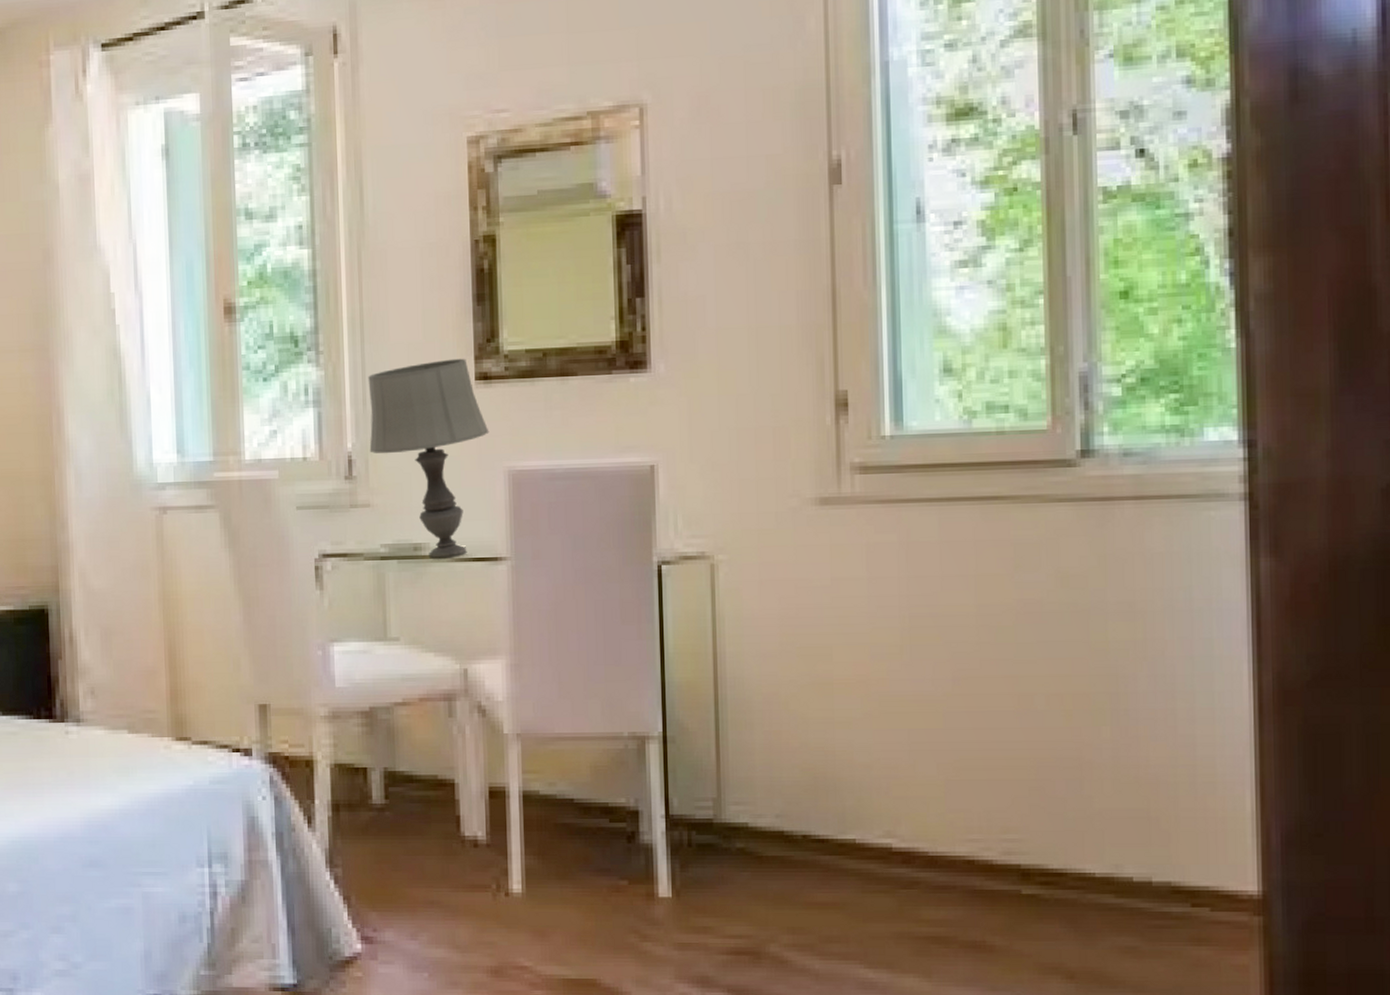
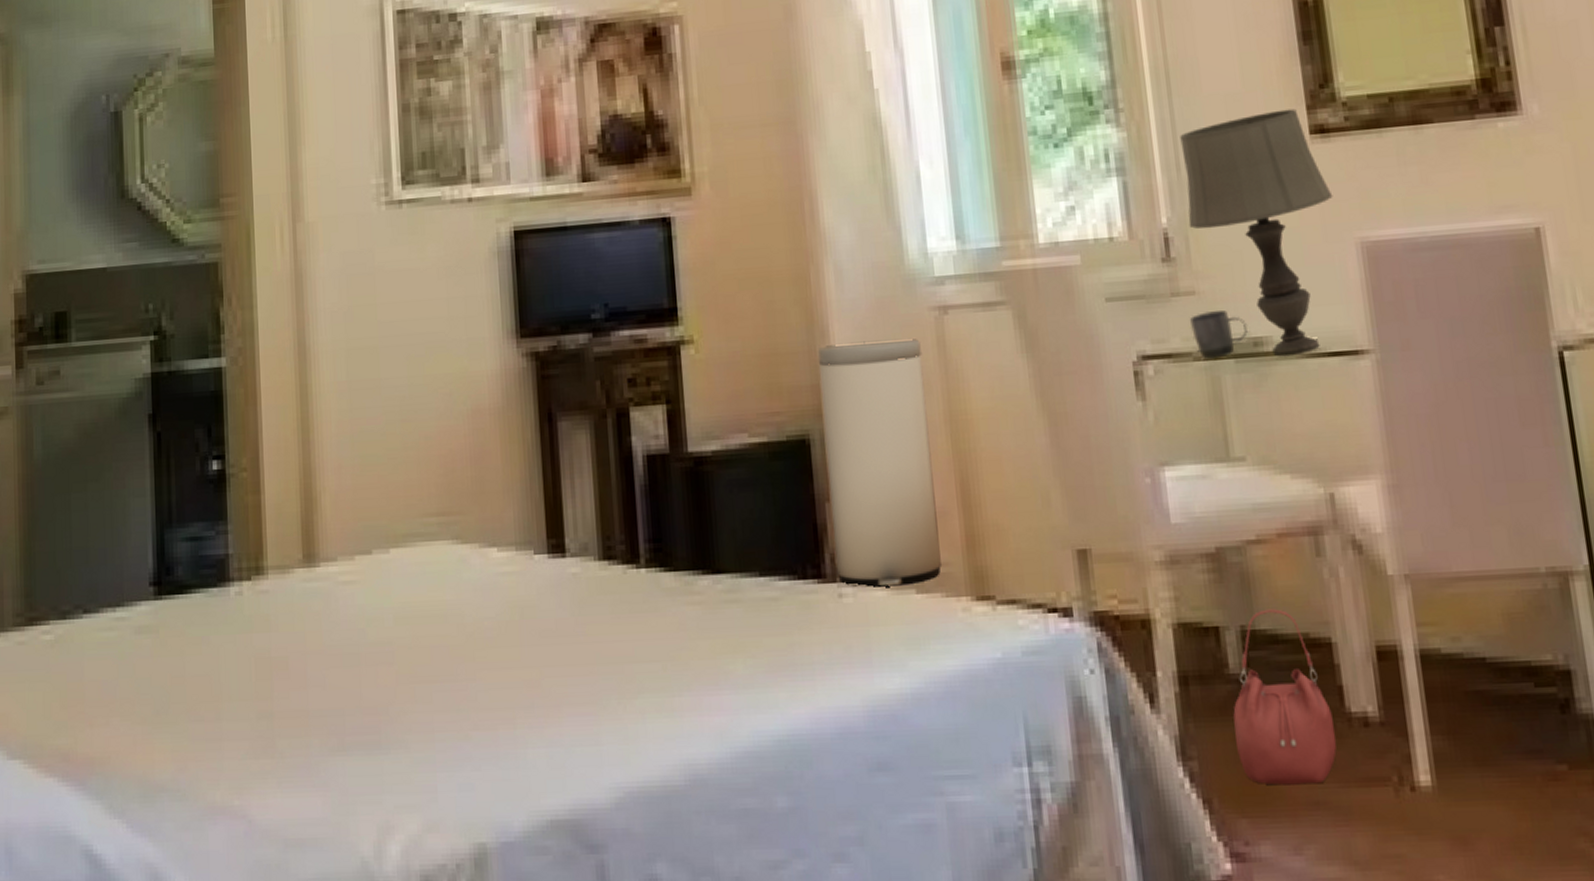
pedal bin: none [57,532,149,727] -> present [817,339,941,588]
mug: none [363,521,410,559] -> present [1189,310,1248,359]
handbag: none [372,756,452,888] -> present [1233,609,1337,785]

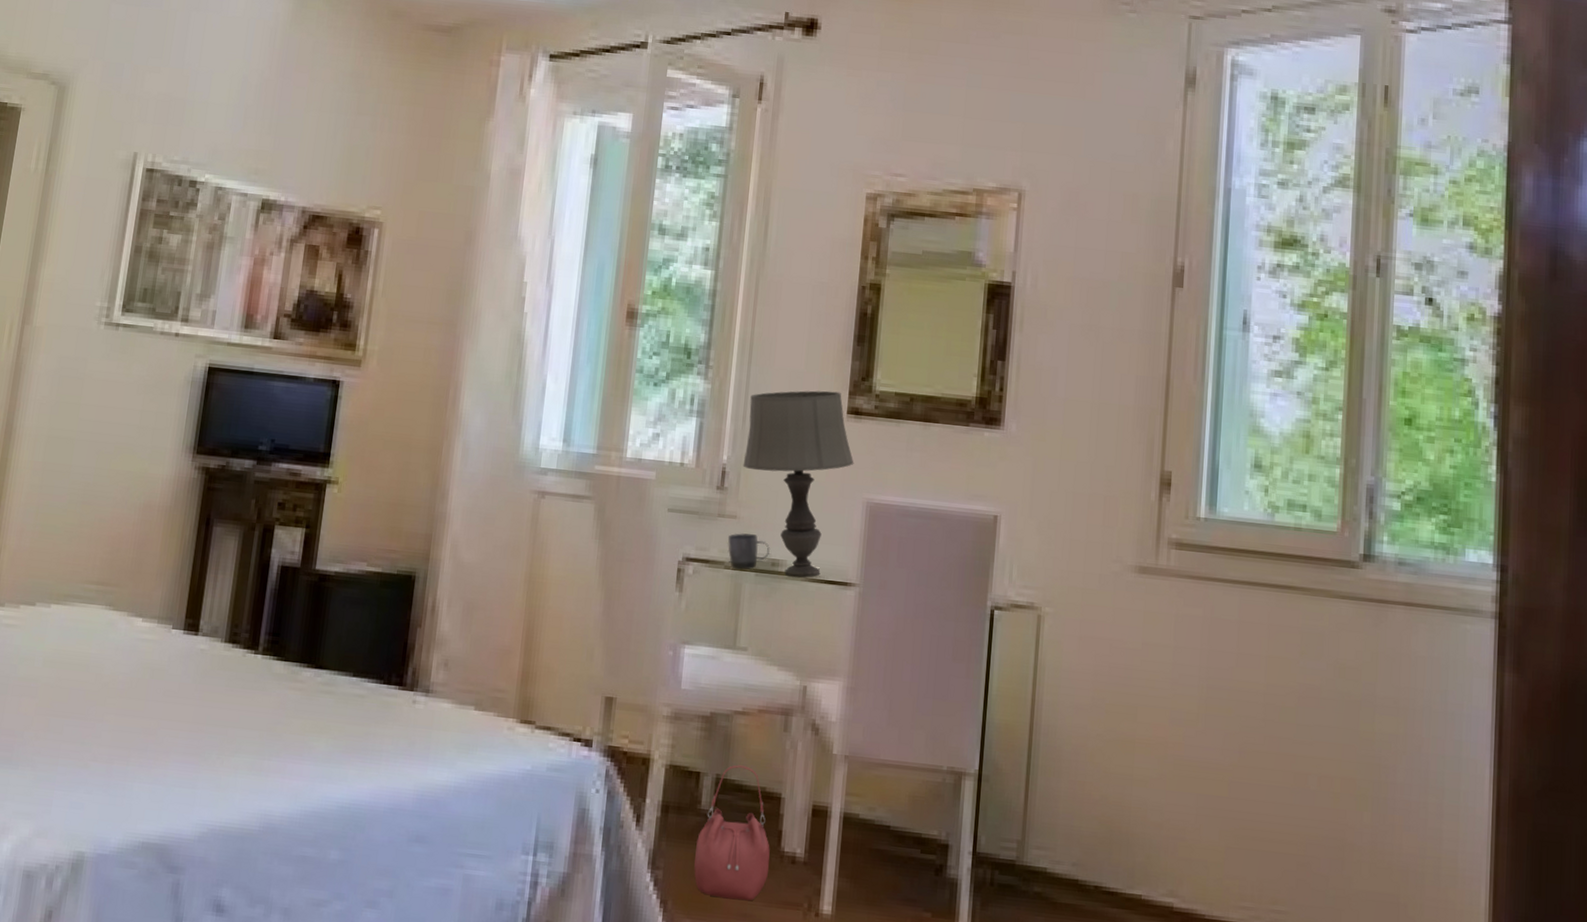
pedal bin: present [817,339,941,588] -> none [416,505,519,702]

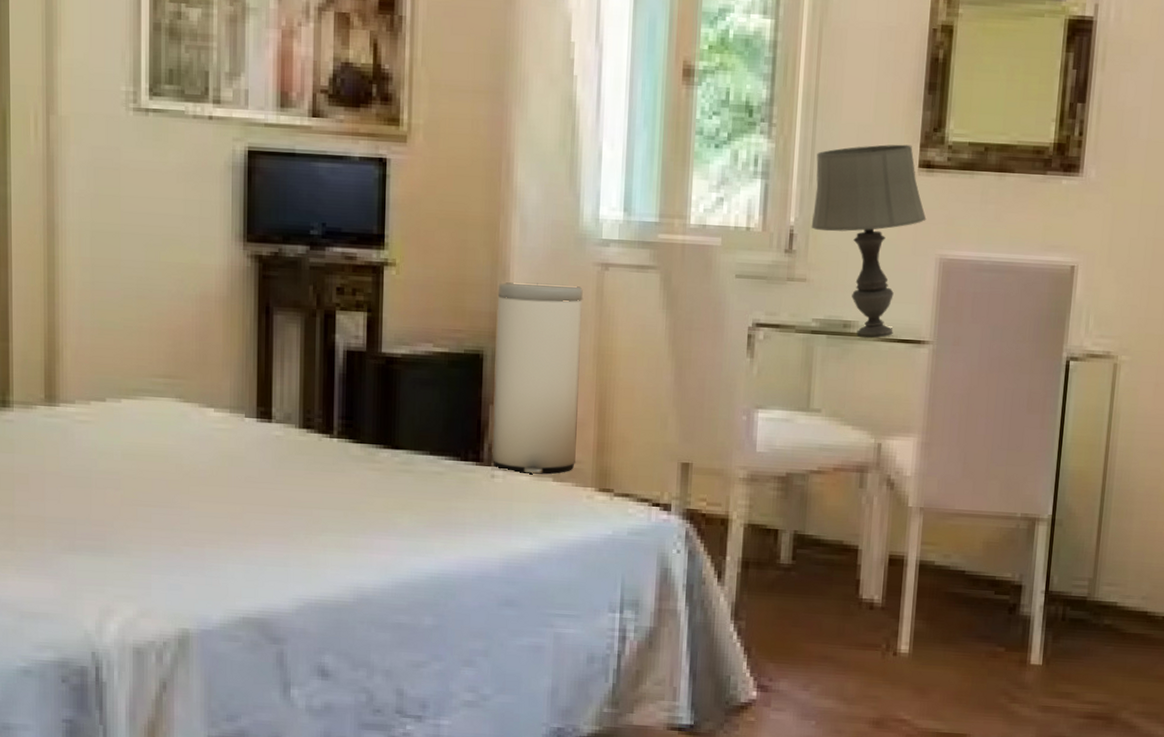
pedal bin: none [416,505,519,702] -> present [493,282,583,474]
handbag: present [693,764,770,901] -> none [775,521,849,645]
mug: present [727,533,770,570] -> none [797,296,841,333]

